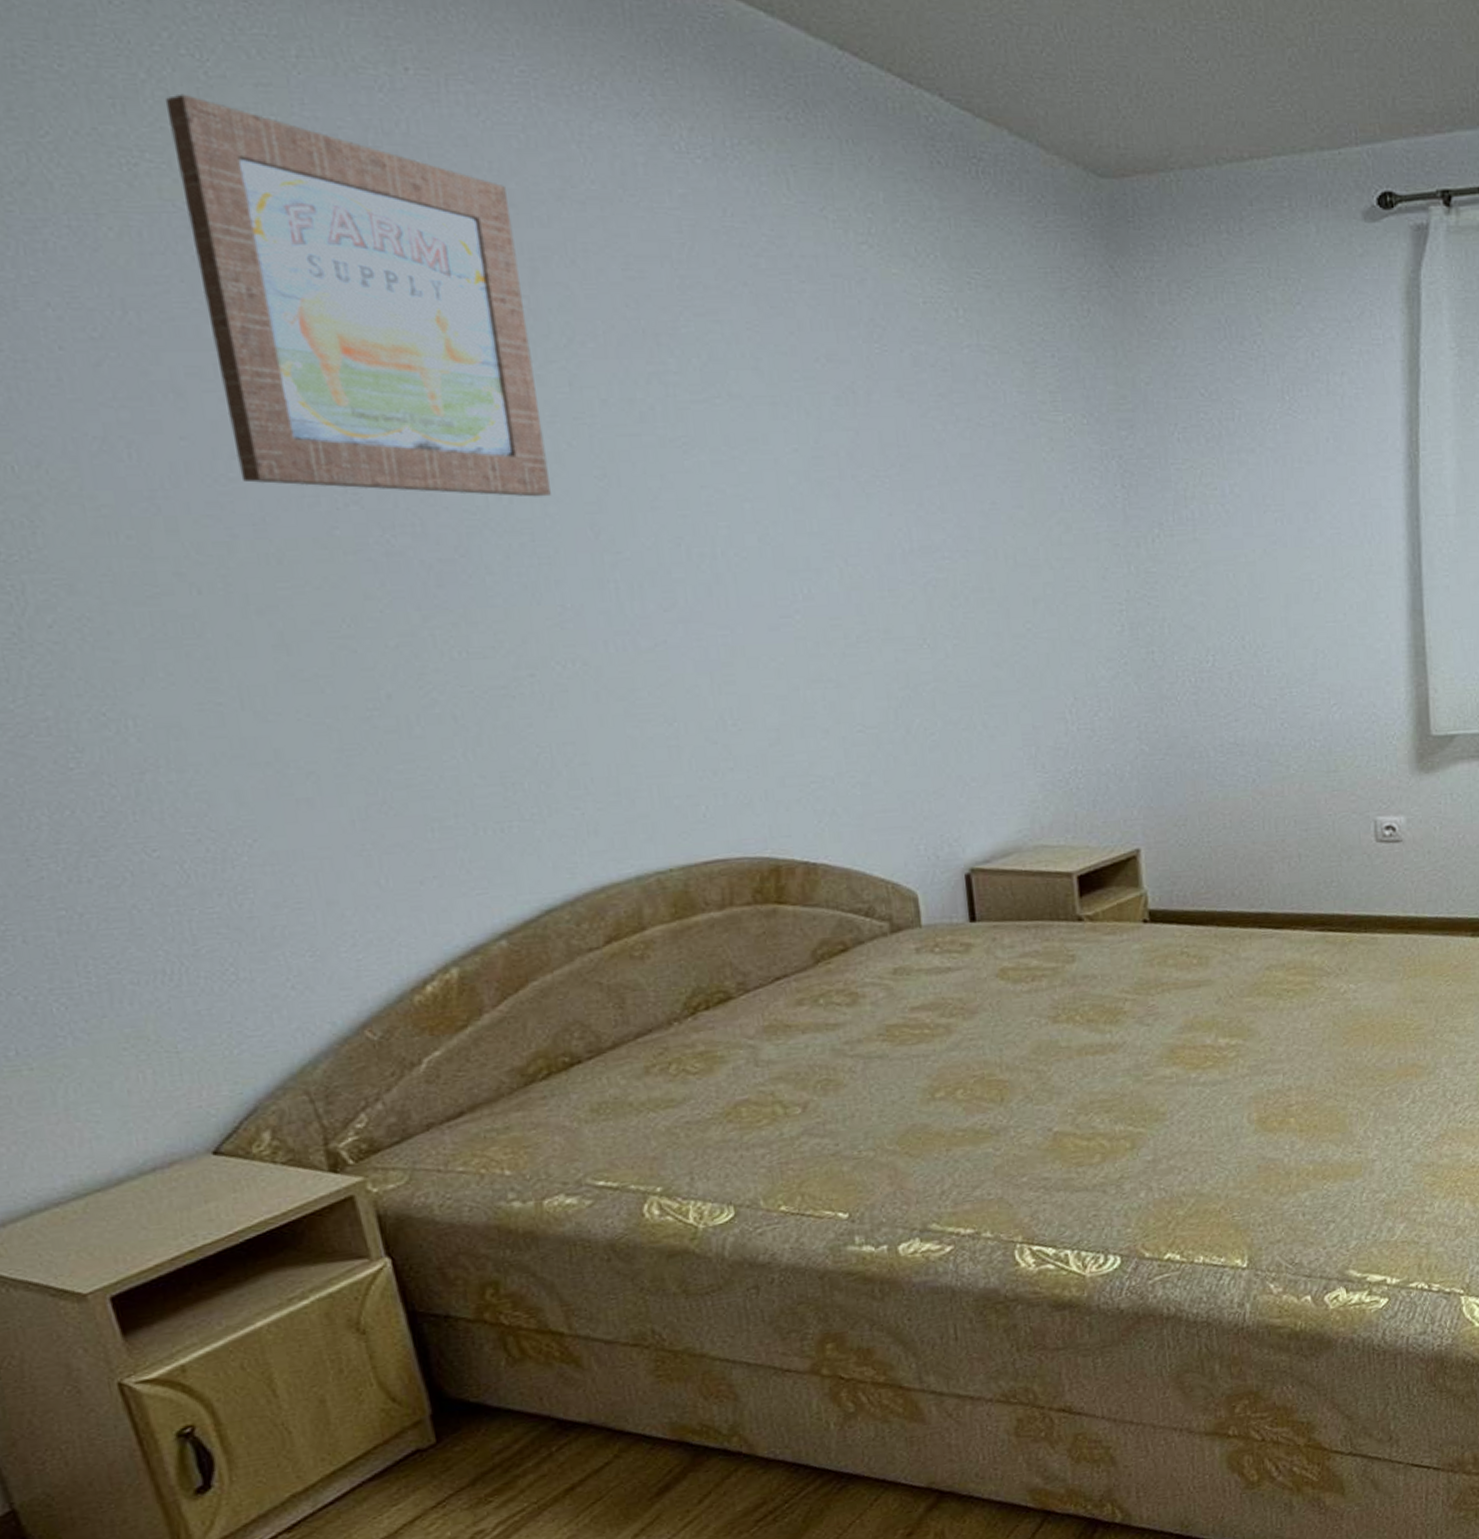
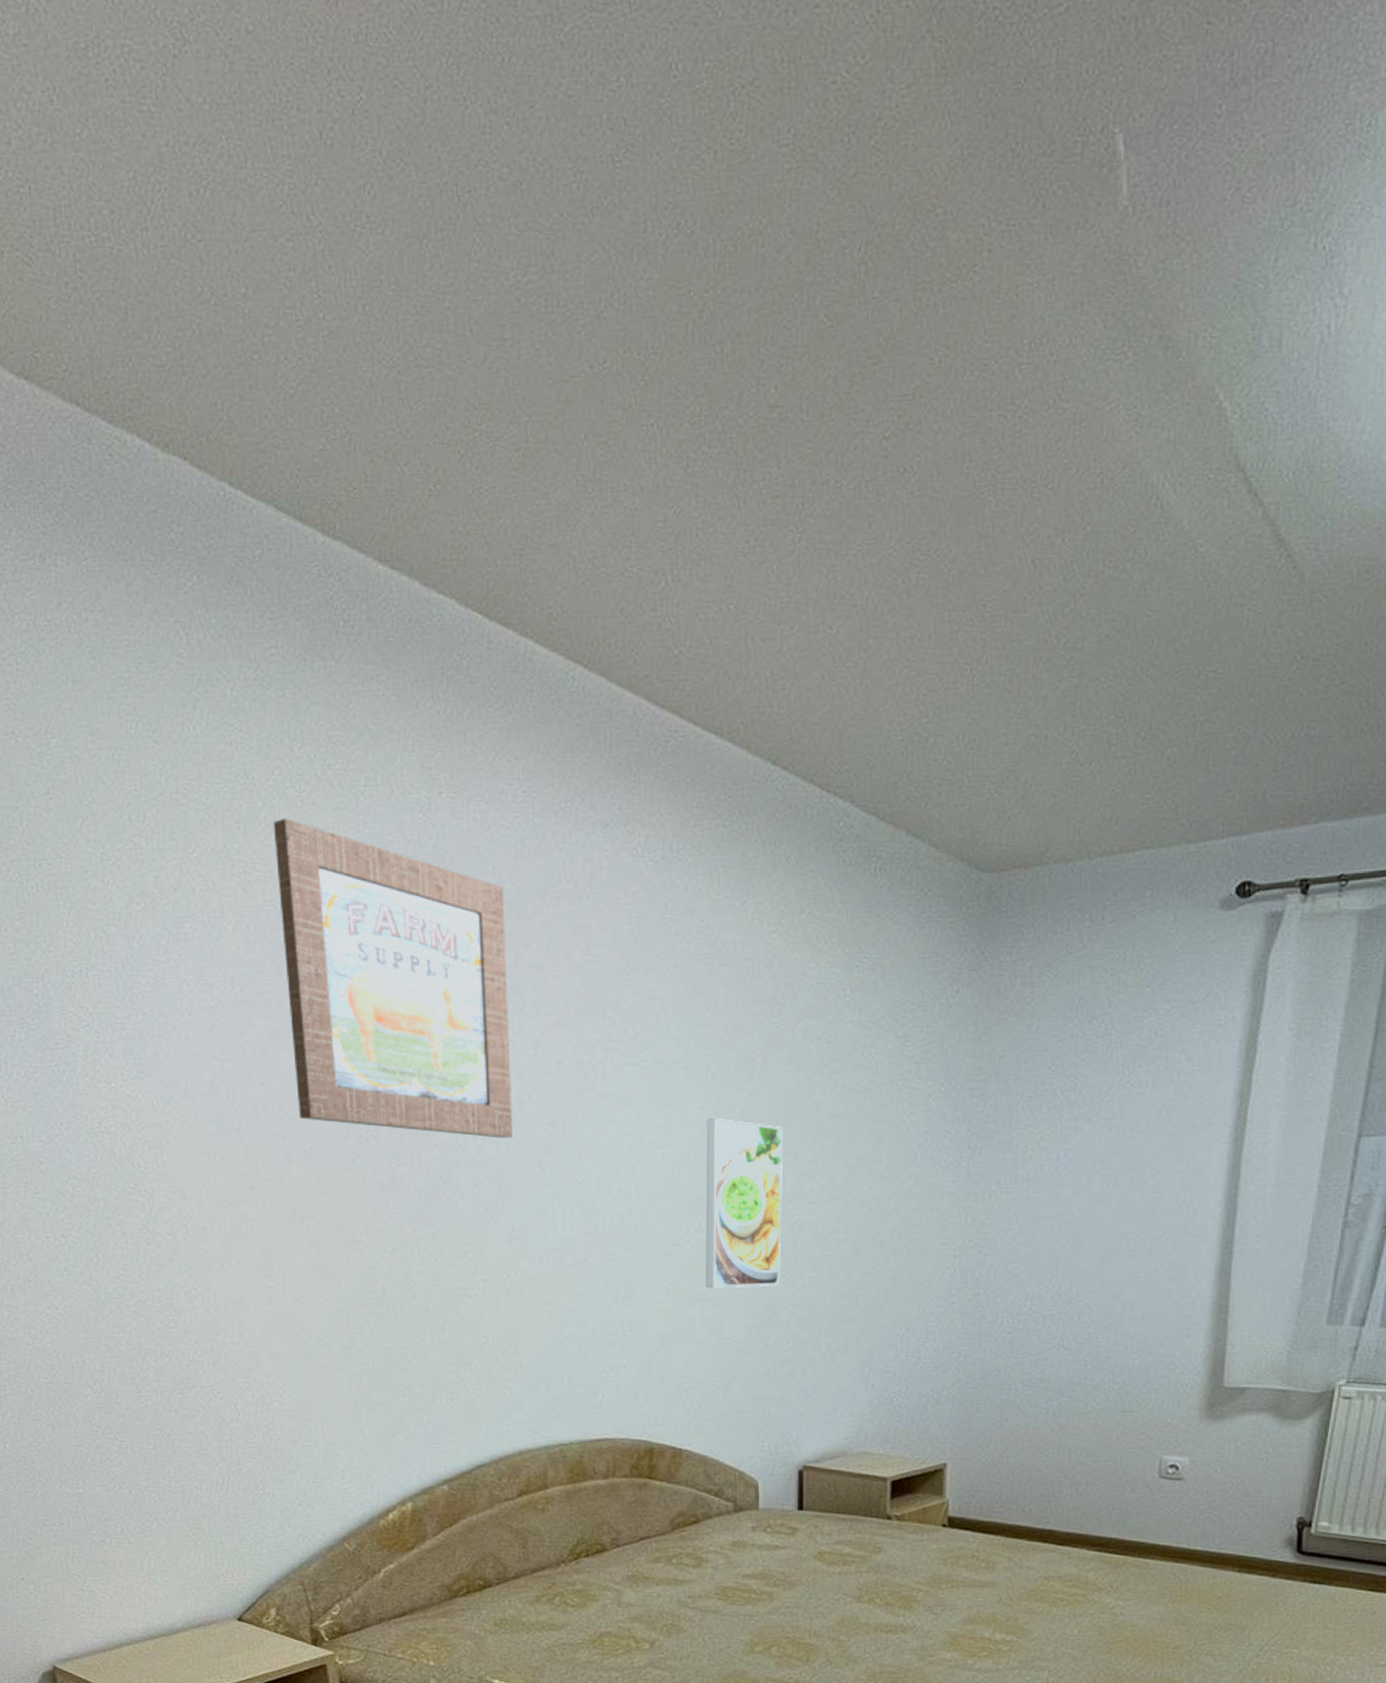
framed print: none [804,463,917,667] -> present [706,1118,783,1288]

